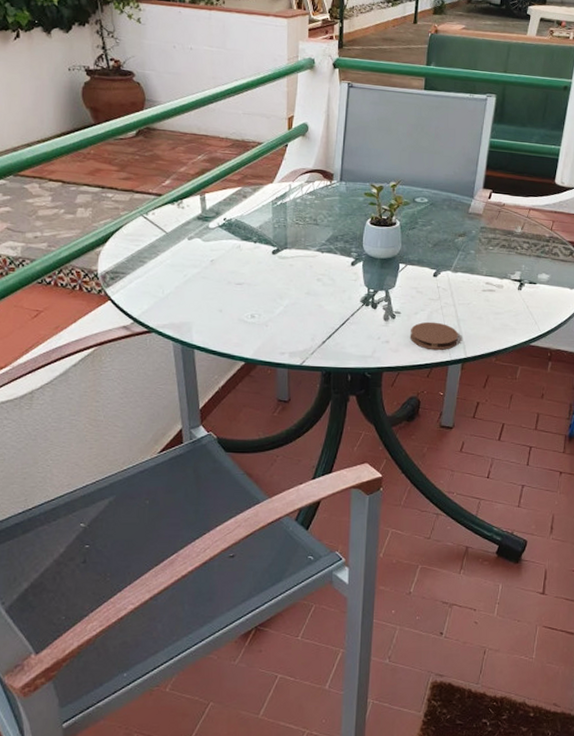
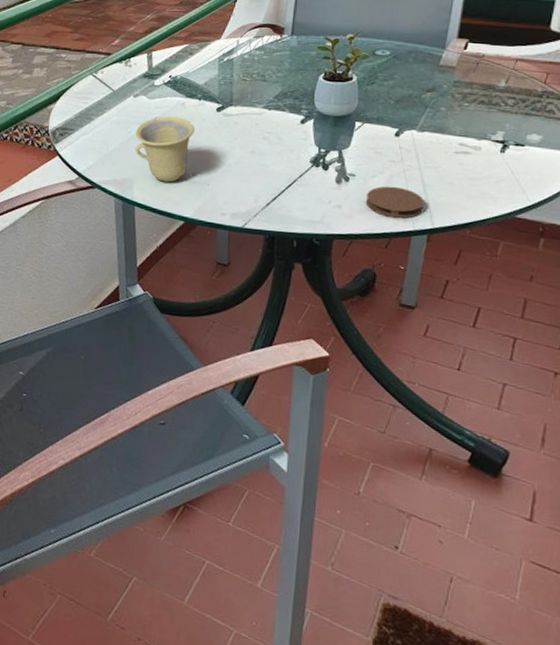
cup: none [191,259,251,325] -> present [134,116,195,183]

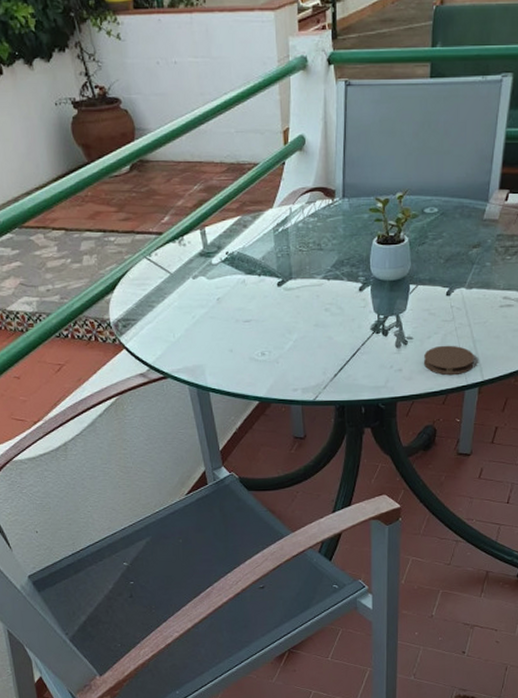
cup: present [134,116,195,183] -> none [200,296,258,365]

